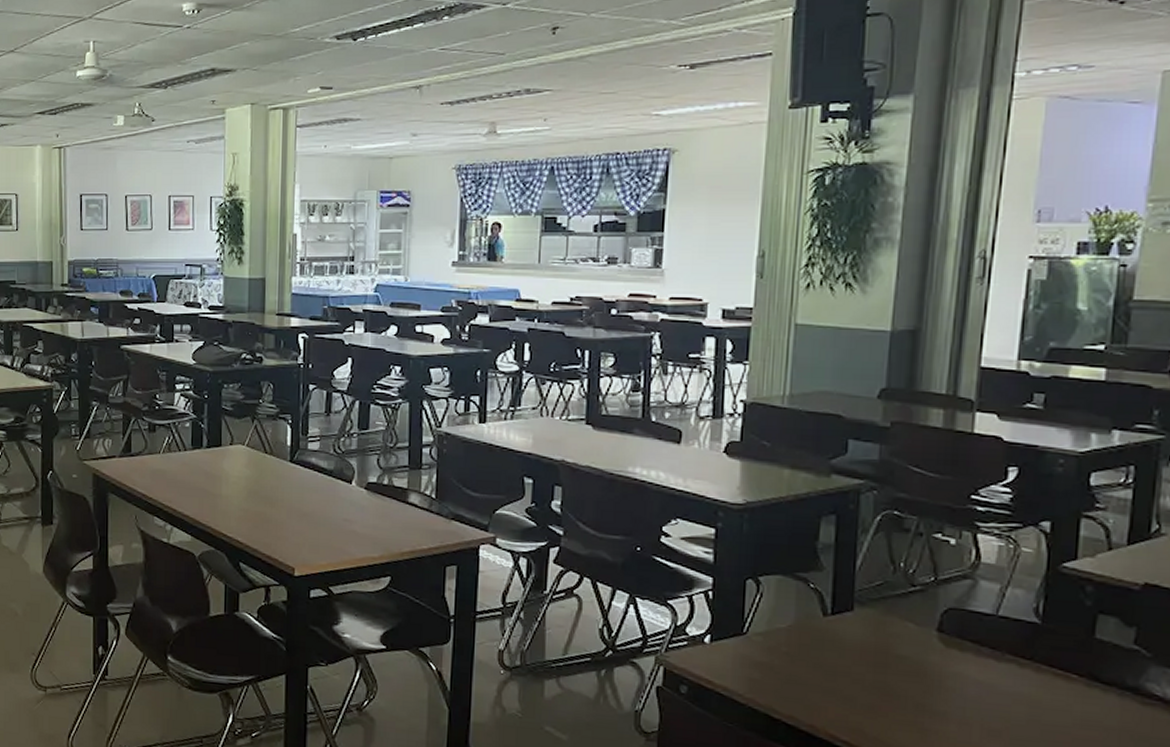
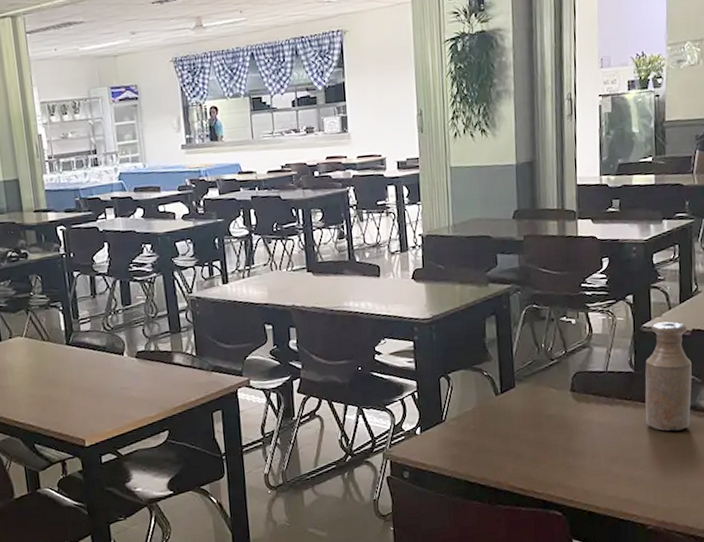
bottle: none [1051,564,1138,717] -> present [645,321,692,431]

